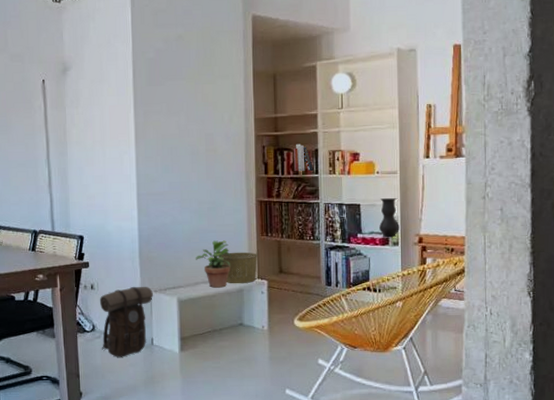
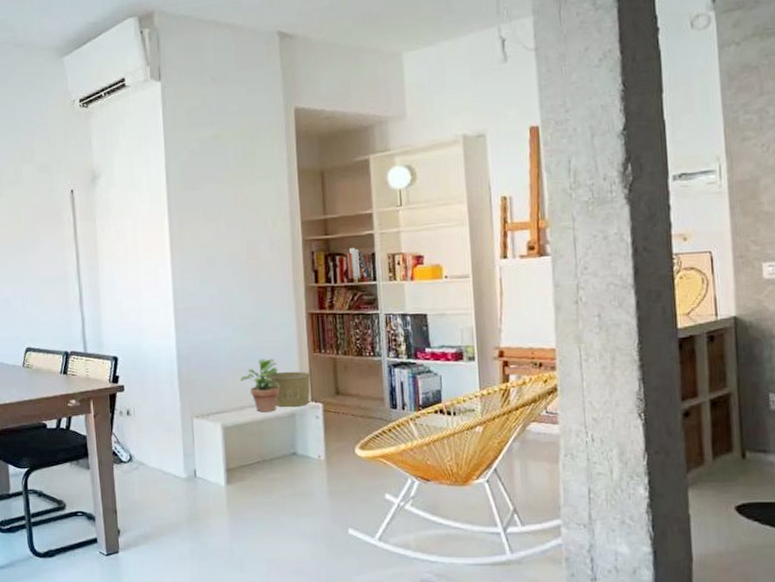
backpack: present [100,286,154,357] -> none [137,411,196,491]
vase: present [379,198,399,237] -> none [450,306,475,351]

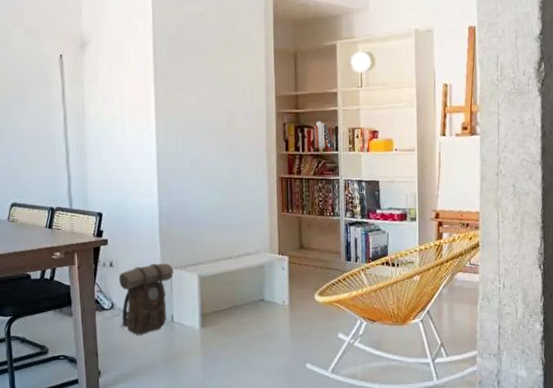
backpack: none [137,411,196,491] -> present [119,263,174,335]
potted plant: present [239,358,280,412] -> none [215,217,252,264]
basket: present [267,369,311,407] -> none [240,226,279,259]

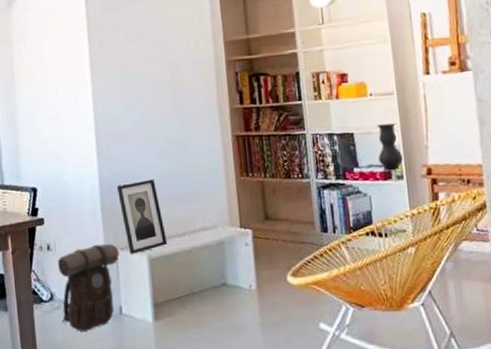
picture frame: none [174,210,216,273] -> present [116,179,168,254]
books: present [314,121,333,149] -> none [271,67,295,100]
vase: none [398,175,417,213] -> present [376,123,403,170]

